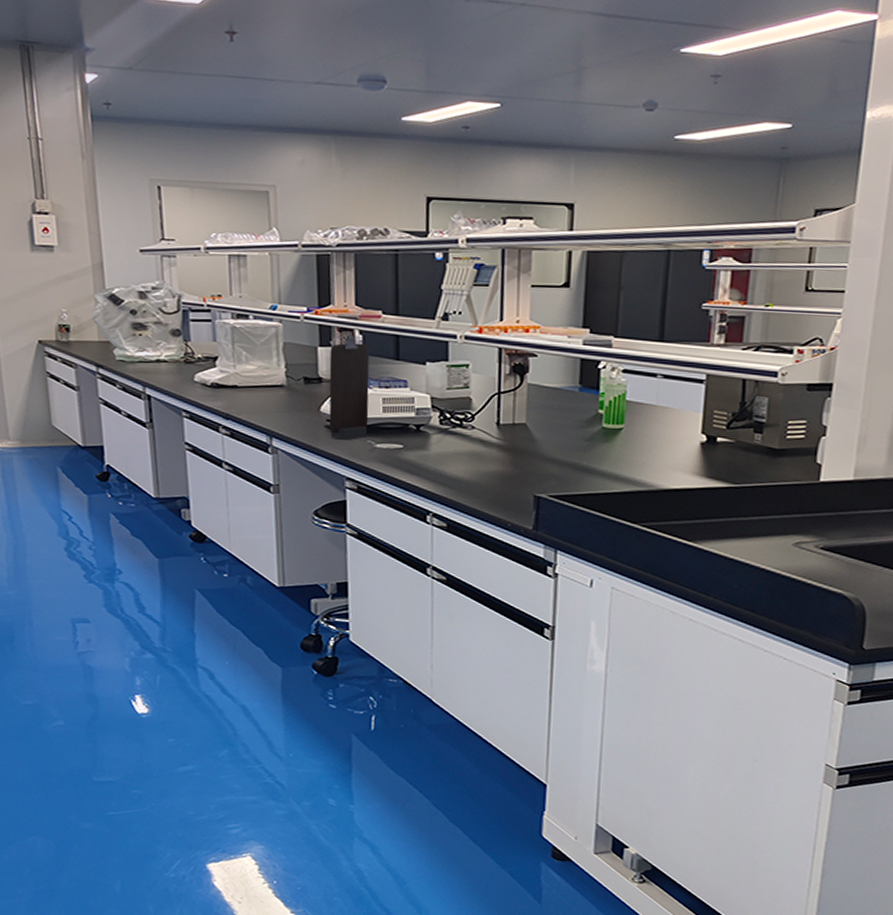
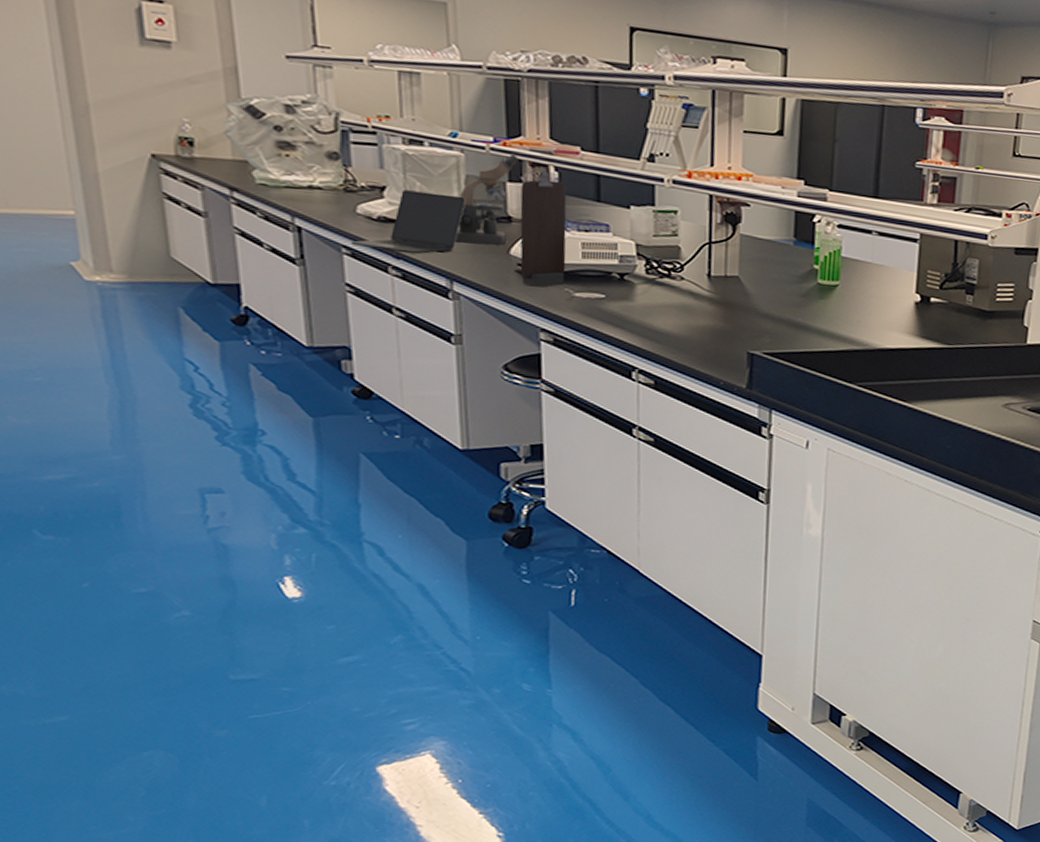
laptop: none [190,359,284,415] -> present [351,190,466,255]
microscope: none [274,321,328,404] -> present [455,153,518,245]

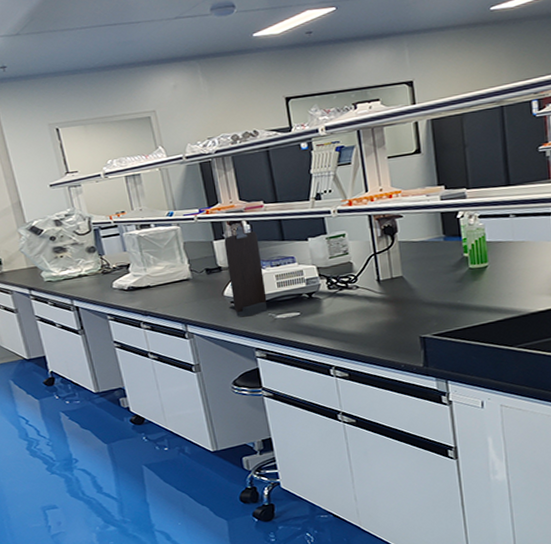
laptop: present [351,190,466,255] -> none [113,259,187,313]
microscope: present [455,153,518,245] -> none [181,218,220,295]

